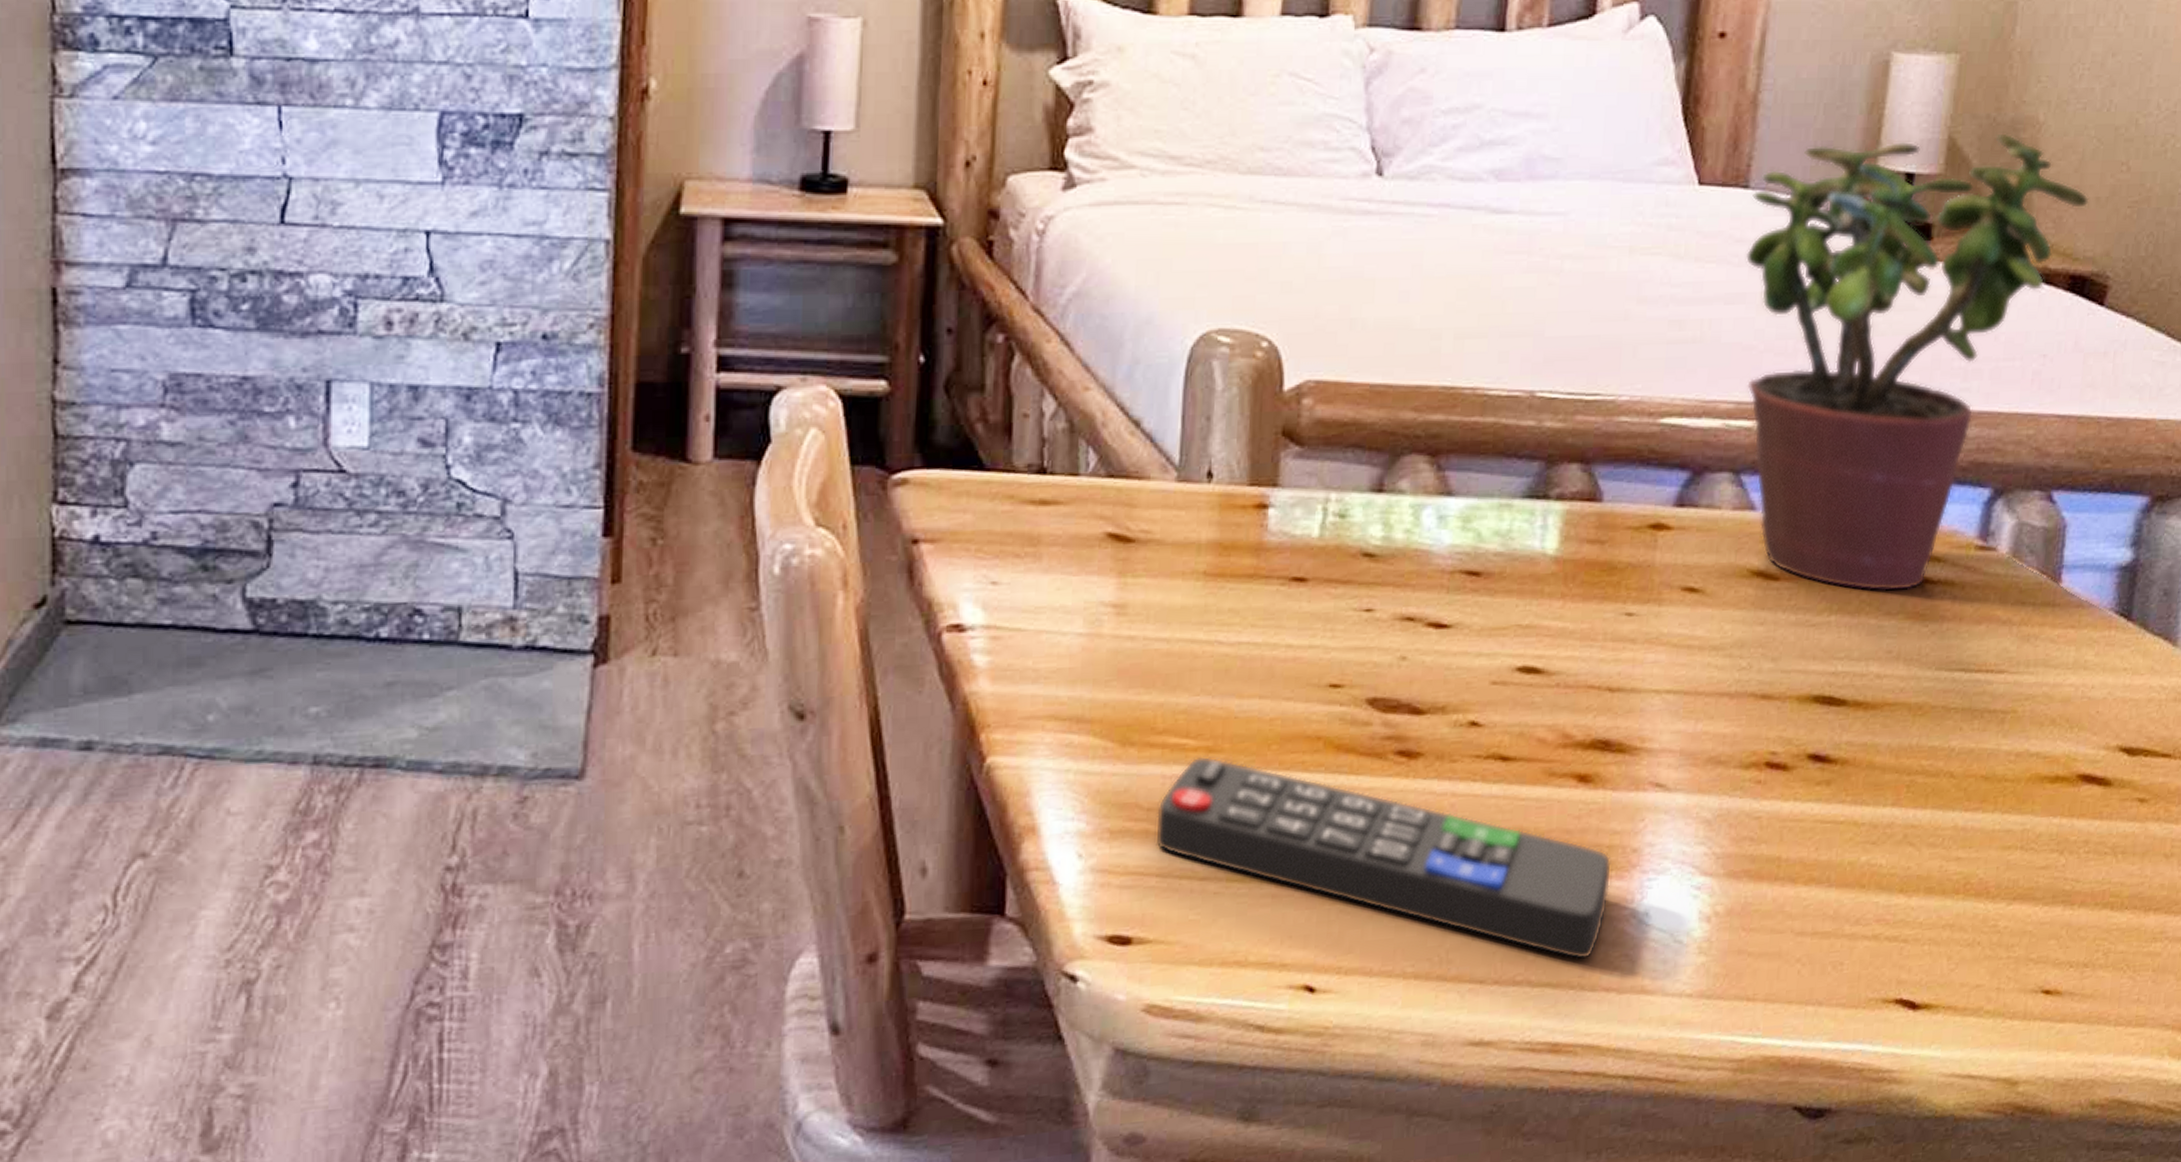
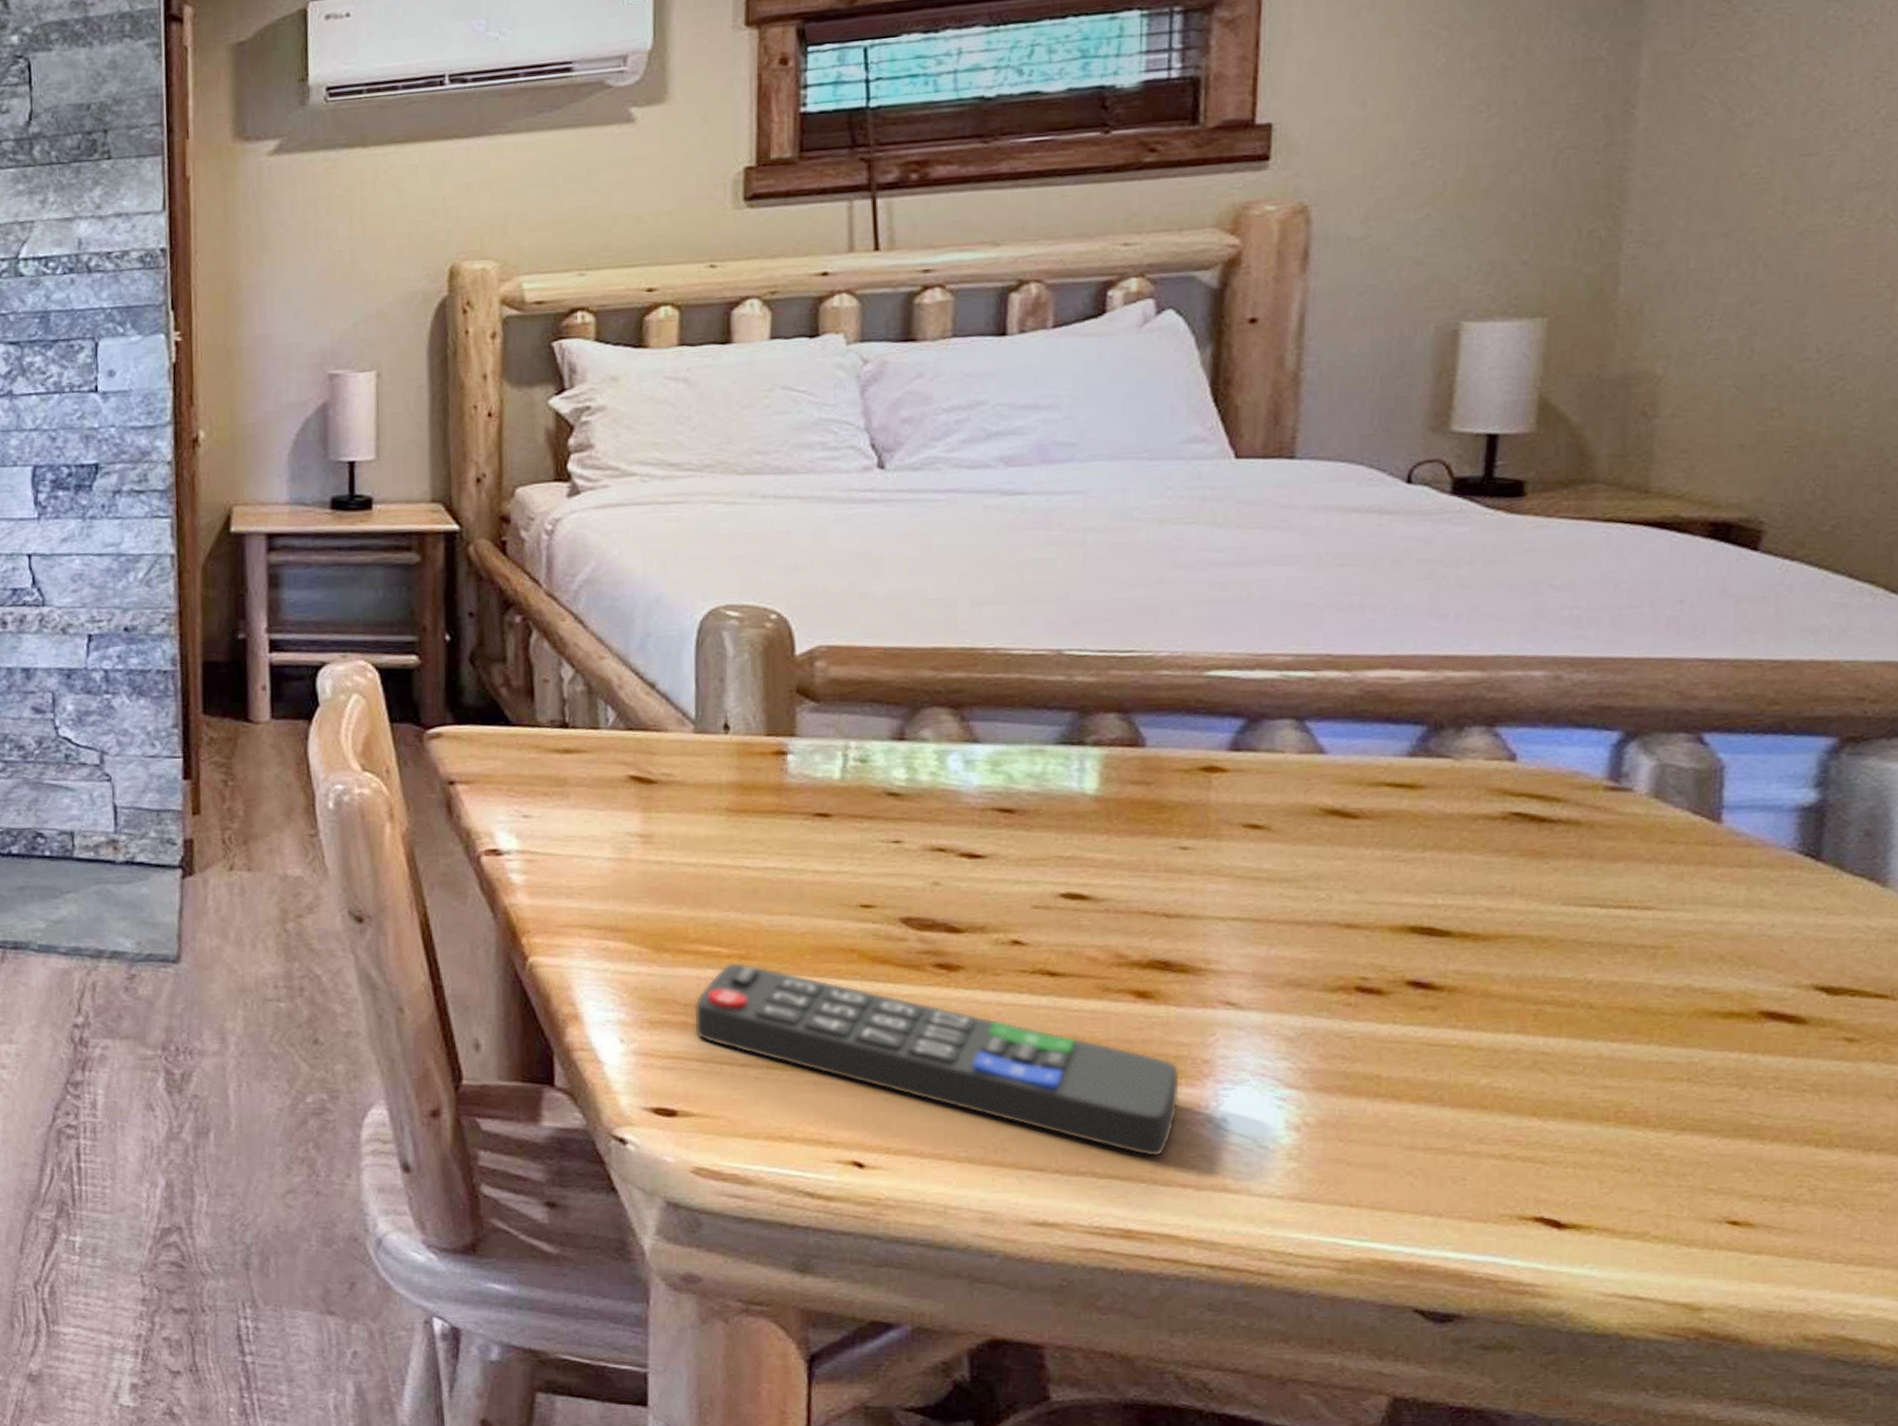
potted plant: present [1745,133,2089,592] -> none [1295,389,1730,830]

